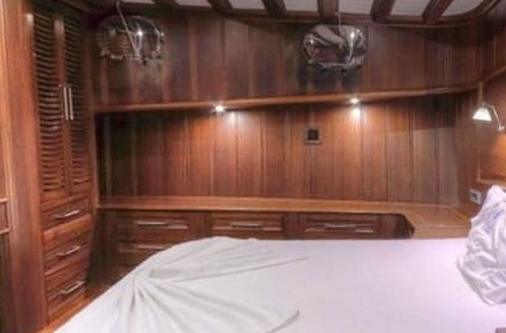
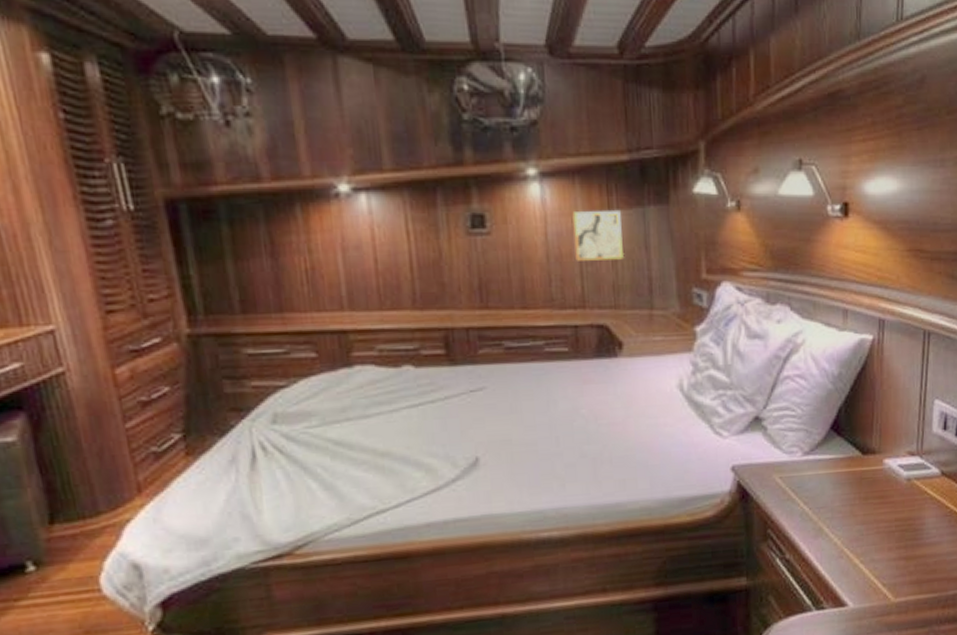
wall art: none [382,130,420,166] -> present [572,211,625,261]

